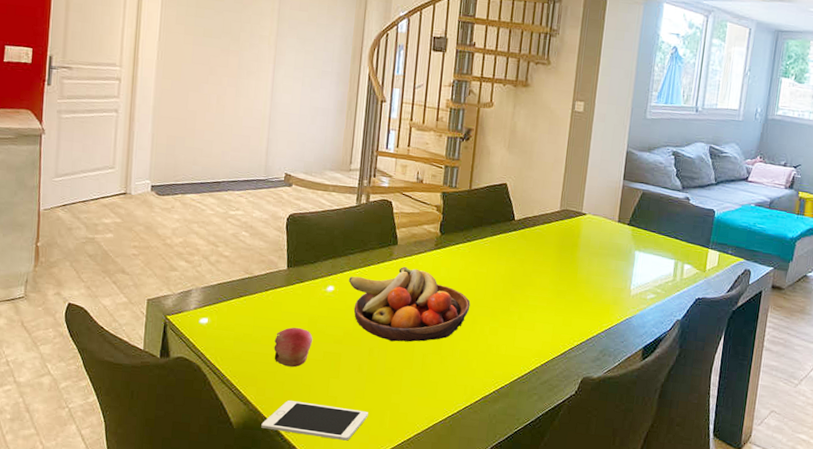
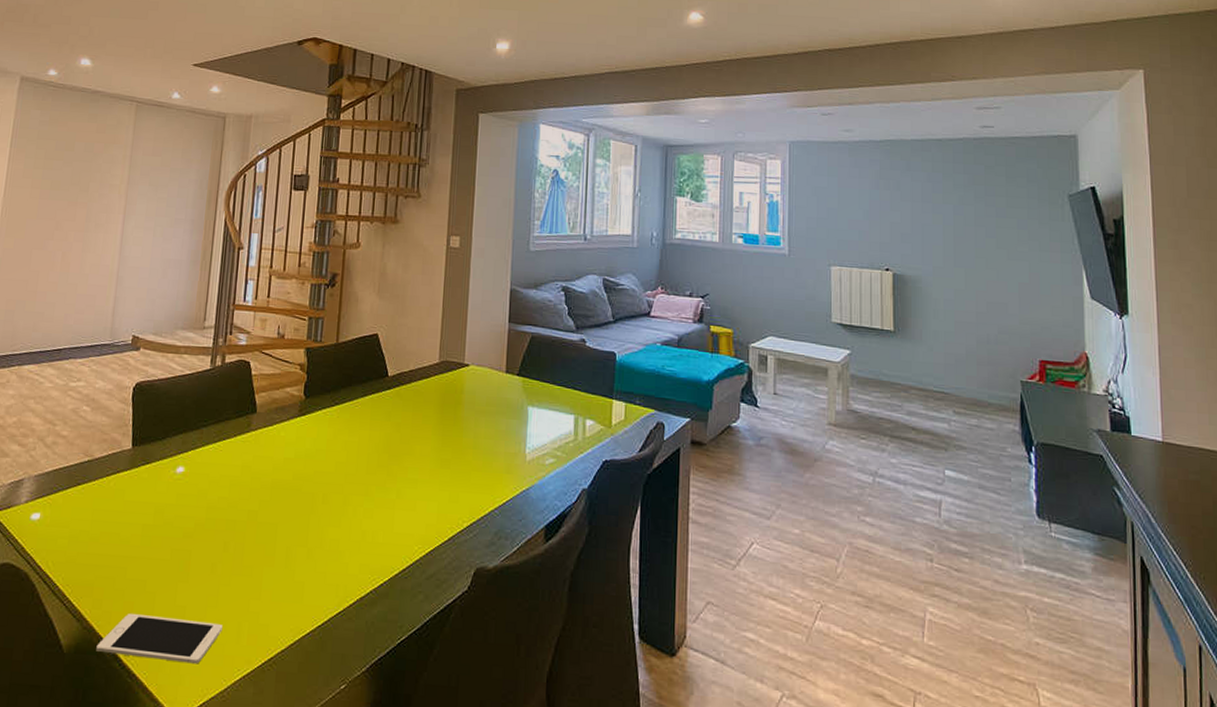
apple: present [274,327,313,368] -> none [114,519,160,571]
fruit bowl: present [348,266,471,342] -> none [201,438,341,533]

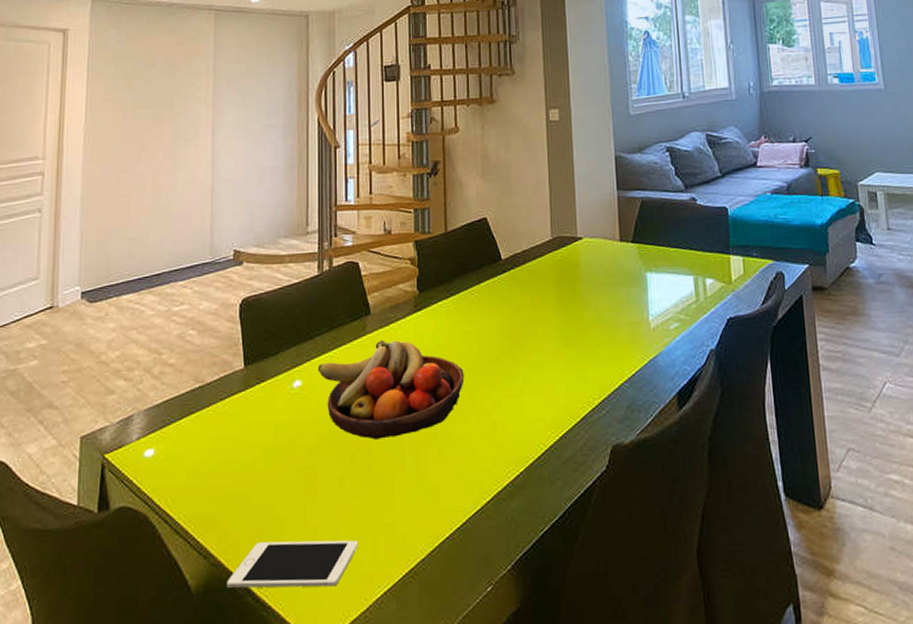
fruit bowl: none [201,438,341,533] -> present [317,339,464,440]

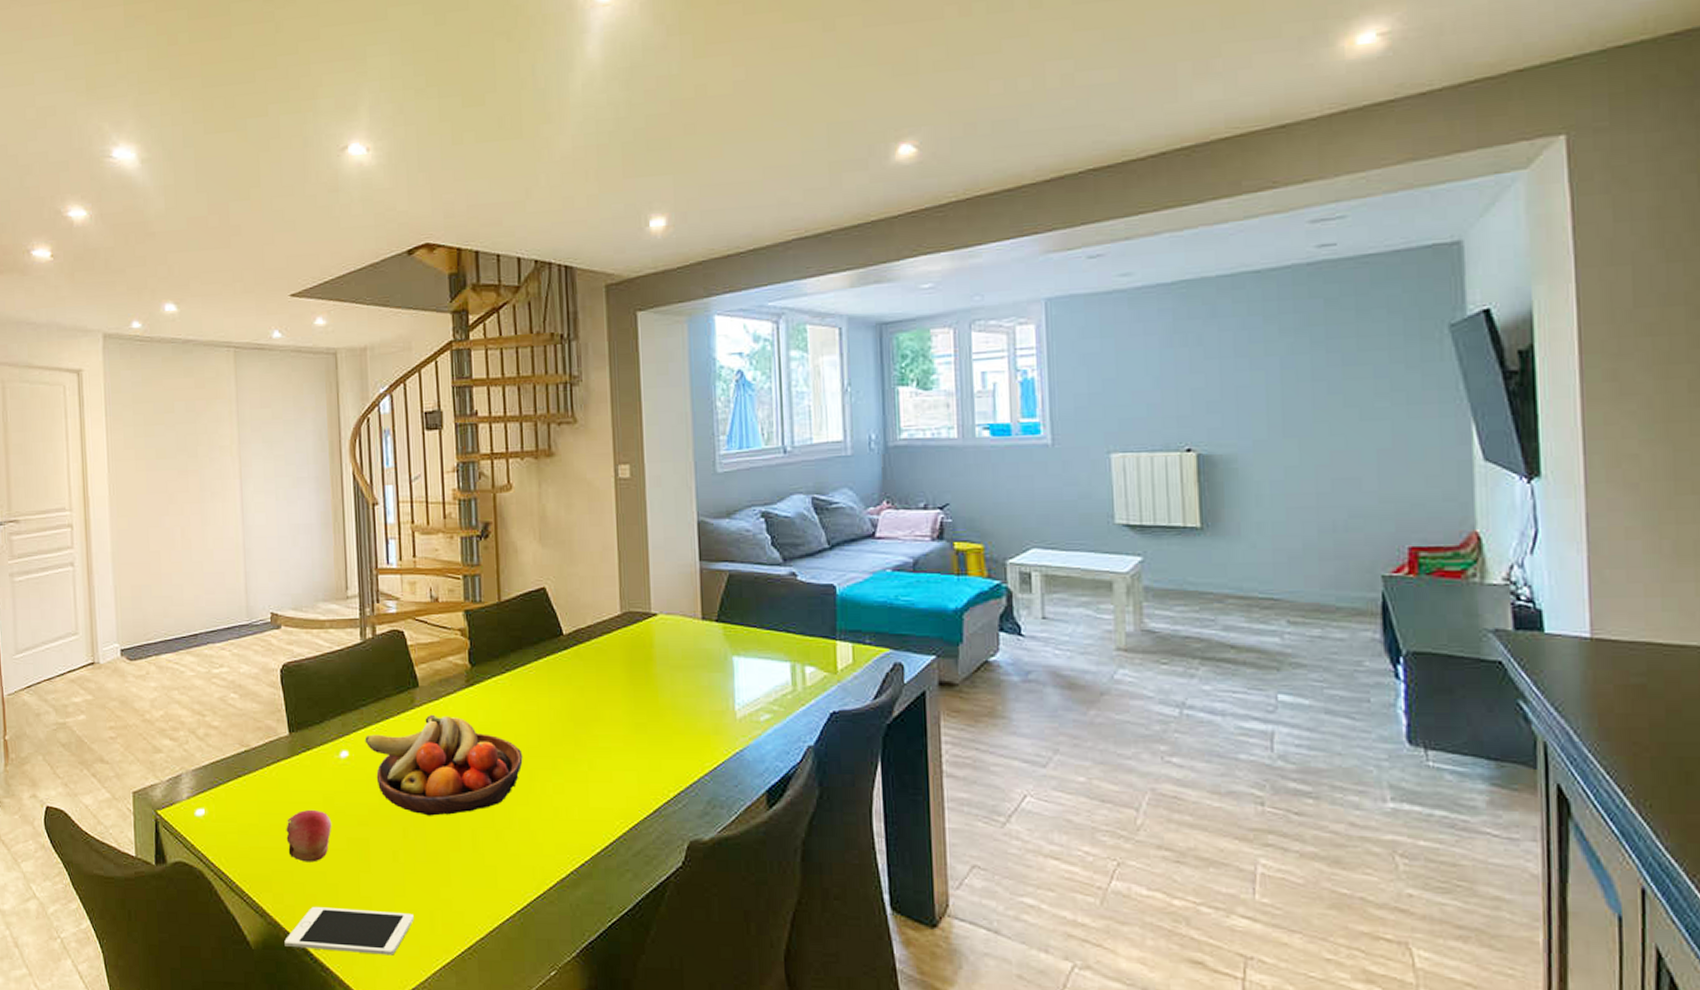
apple: none [235,441,282,497] -> present [286,809,332,863]

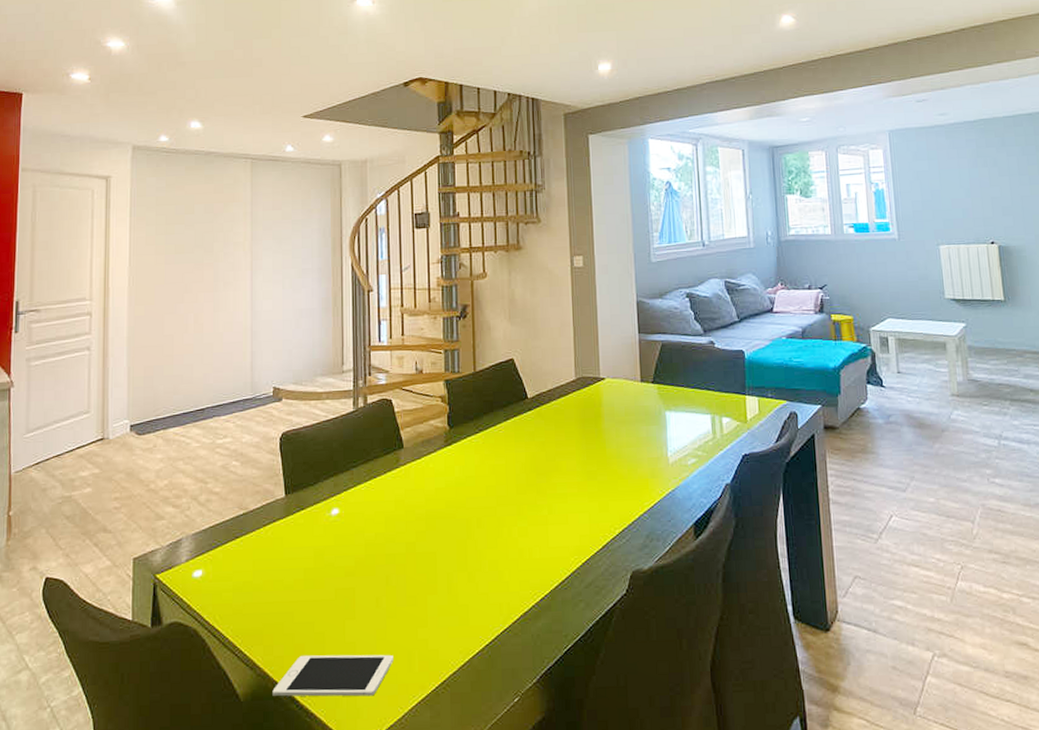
apple: present [286,809,332,863] -> none [278,564,322,614]
fruit bowl: present [365,714,523,816] -> none [354,471,493,564]

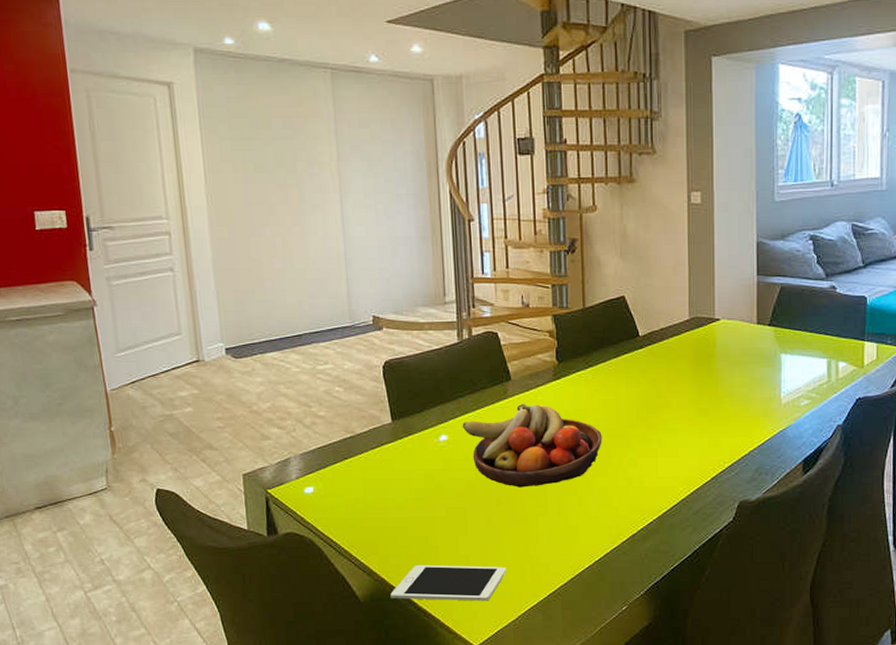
fruit bowl: none [354,471,493,564] -> present [462,403,602,488]

